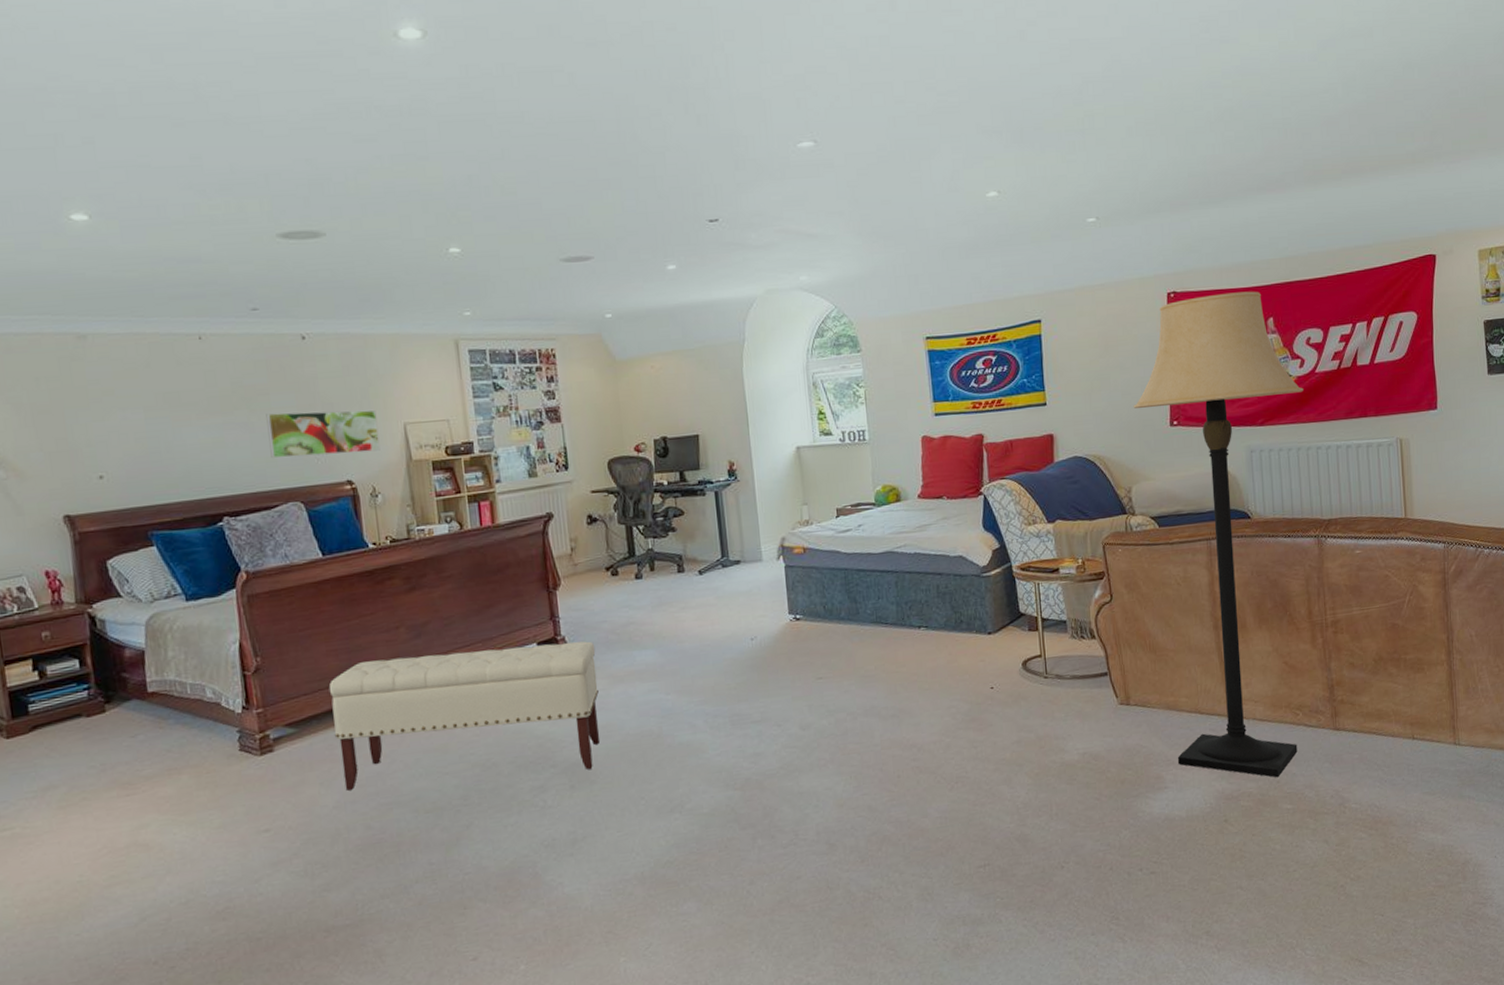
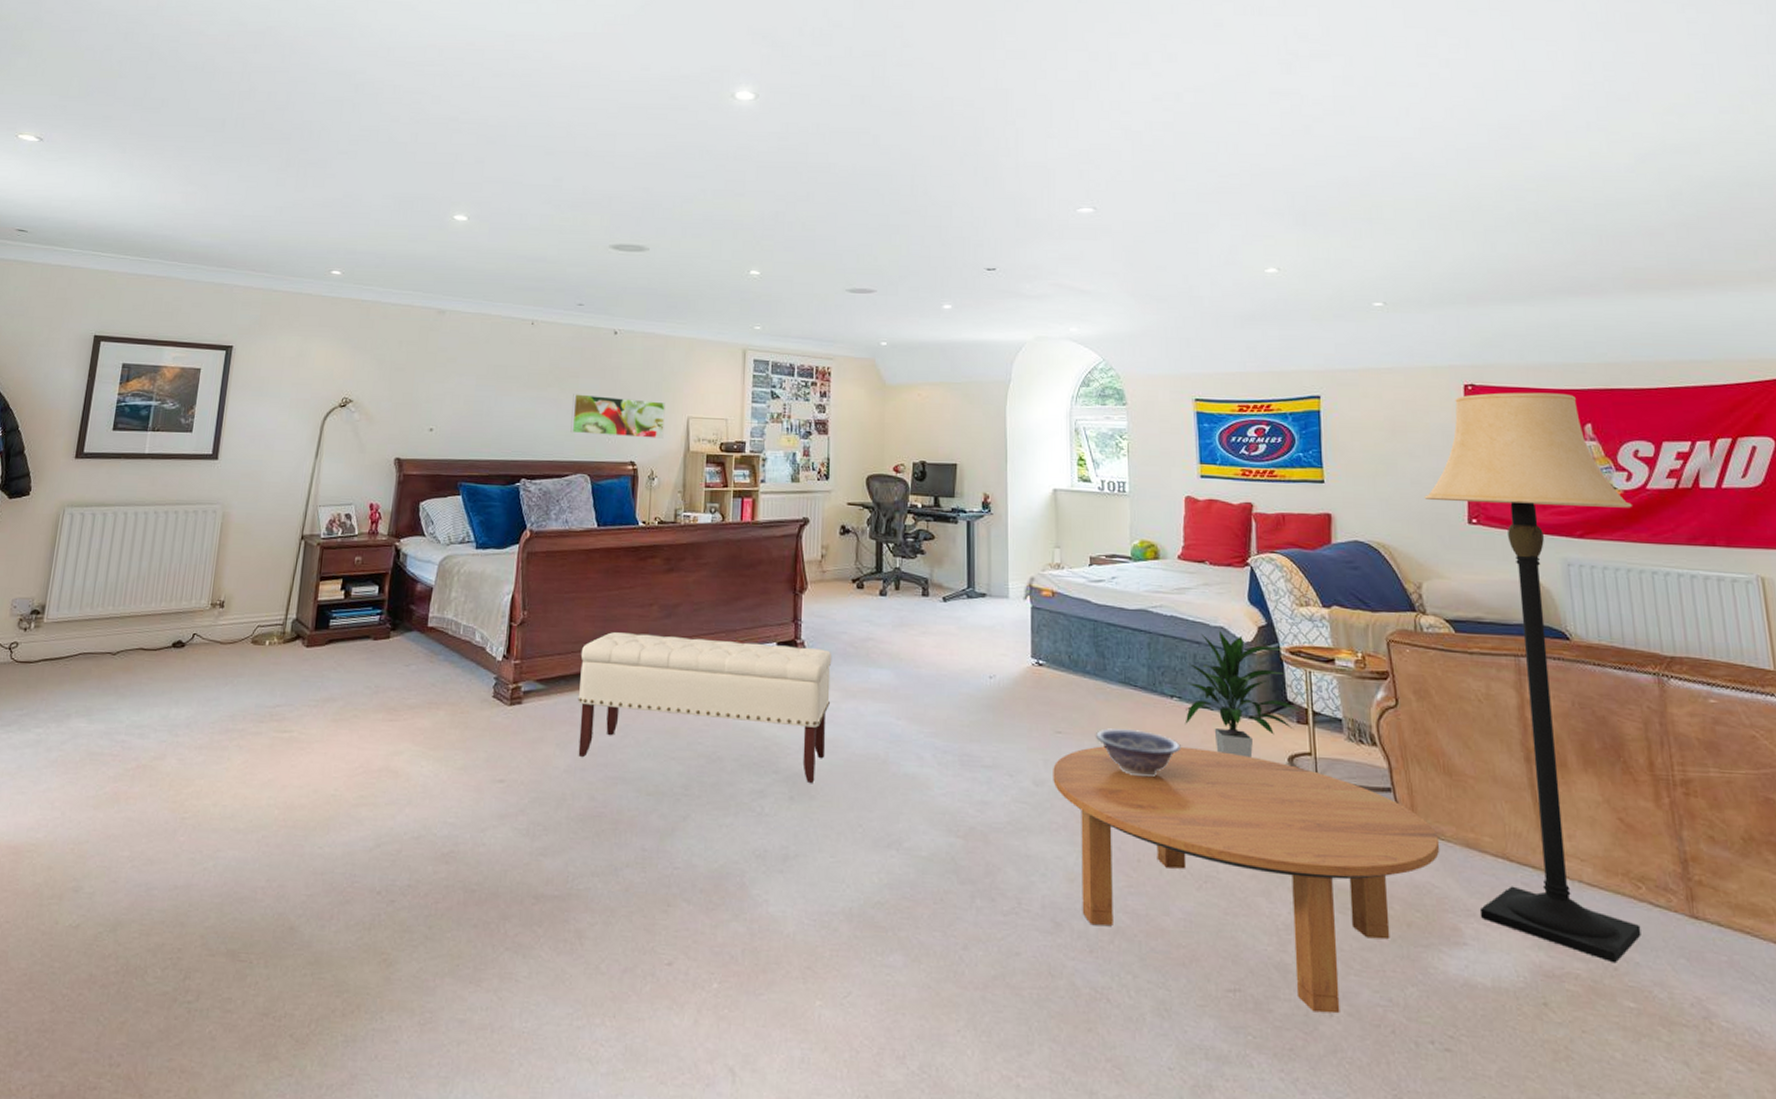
coffee table: none [817,667,1147,868] -> present [1053,746,1440,1014]
decorative bowl: none [854,662,930,705] -> present [1096,728,1181,778]
indoor plant: none [930,560,1031,670] -> present [1184,631,1300,758]

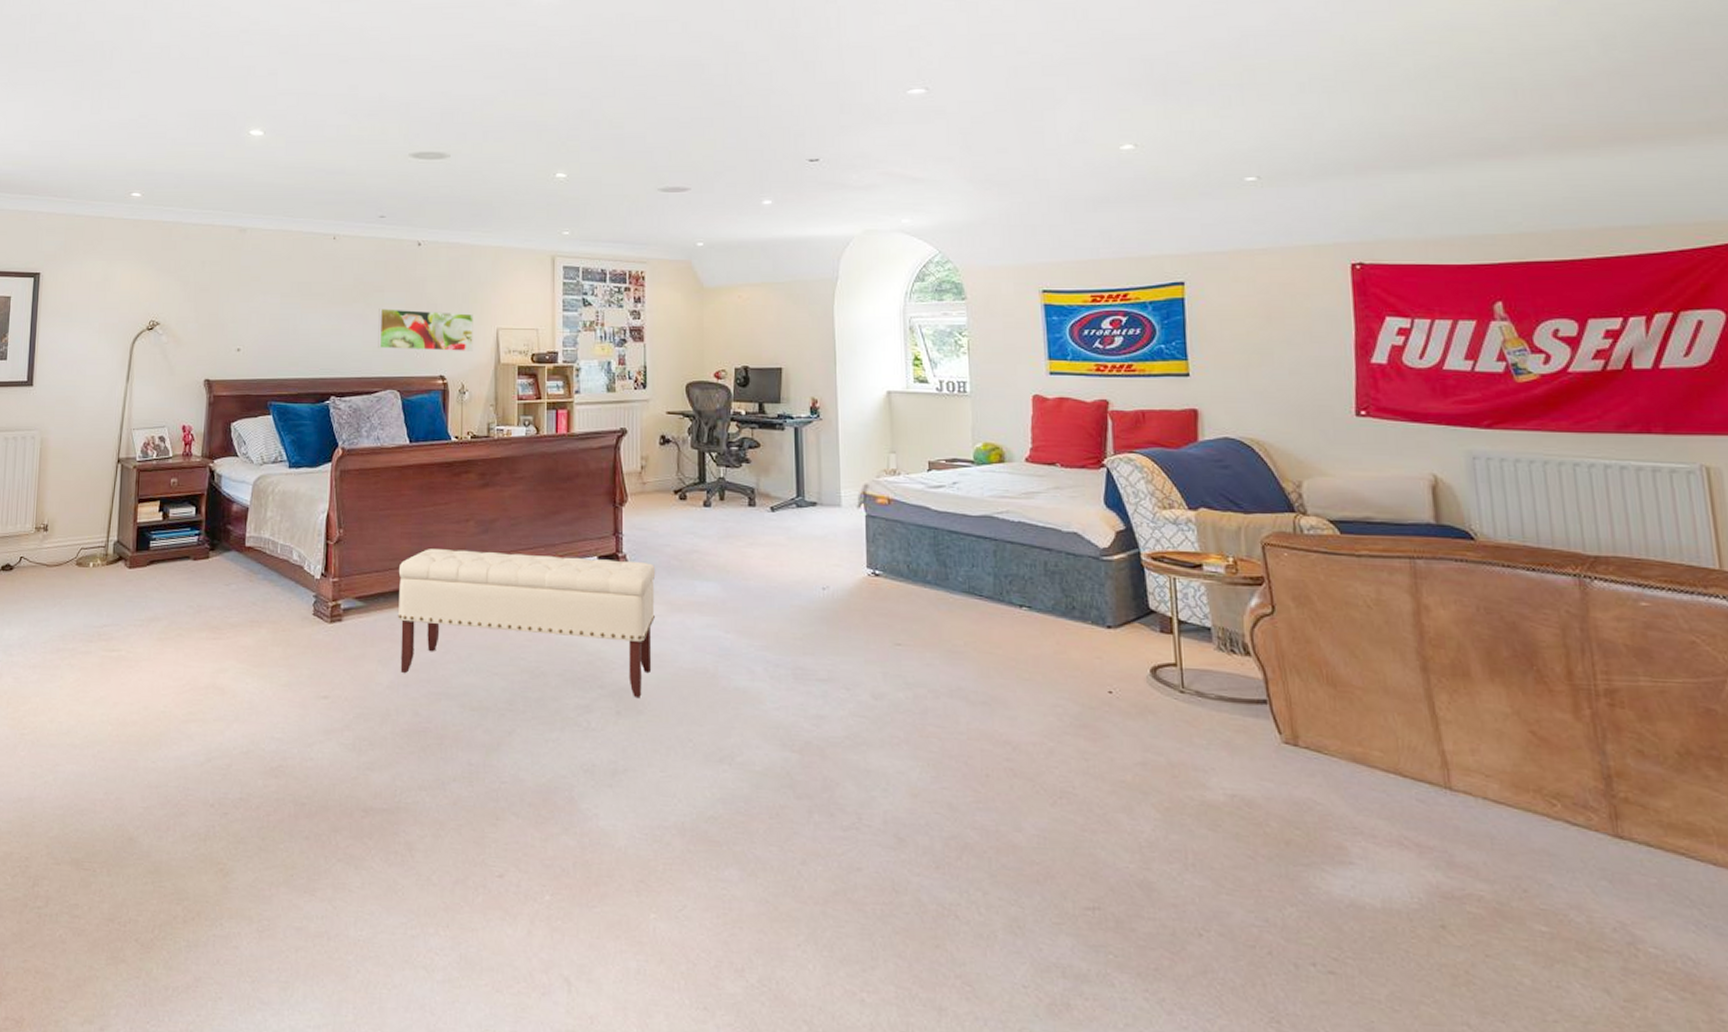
coffee table: present [1053,746,1440,1014] -> none [893,658,1323,934]
decorative bowl: present [1096,728,1181,778] -> none [939,640,1031,690]
indoor plant: present [1184,631,1300,758] -> none [1035,537,1163,669]
lamp: present [1424,392,1641,964] -> none [1304,269,1556,885]

